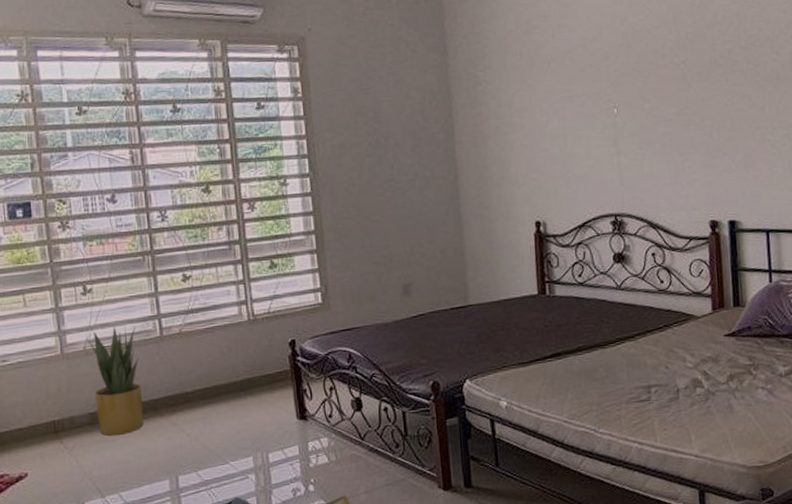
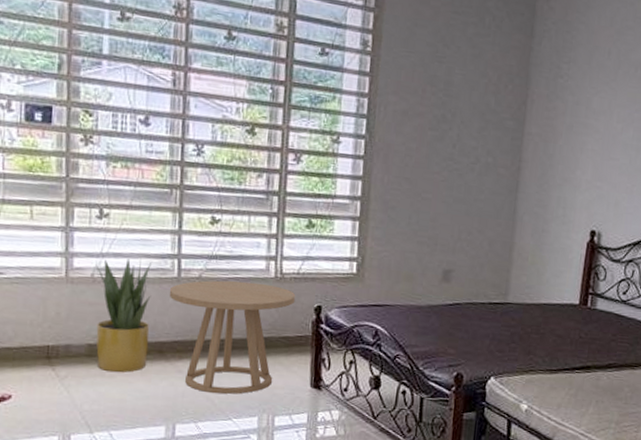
side table: none [154,328,270,441] -> present [169,280,296,394]

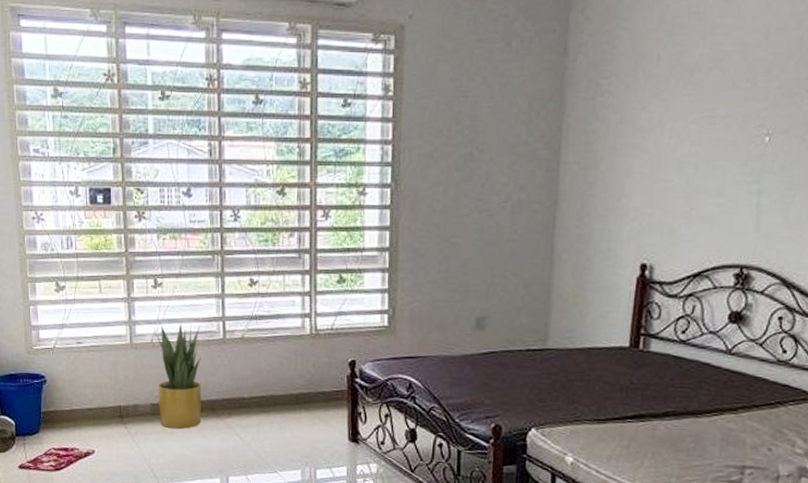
side table: present [169,280,296,394] -> none [216,339,331,448]

